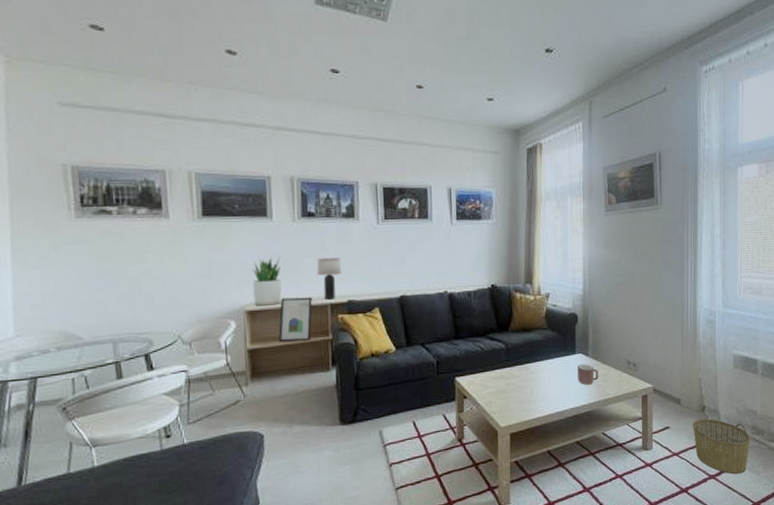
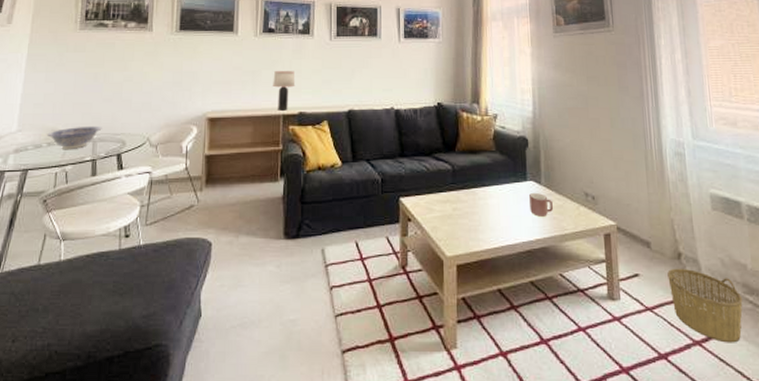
decorative bowl: none [54,325,122,353] -> present [47,125,102,149]
planter: present [252,256,282,306] -> none [215,68,242,114]
picture frame: present [279,297,313,342] -> none [234,107,268,150]

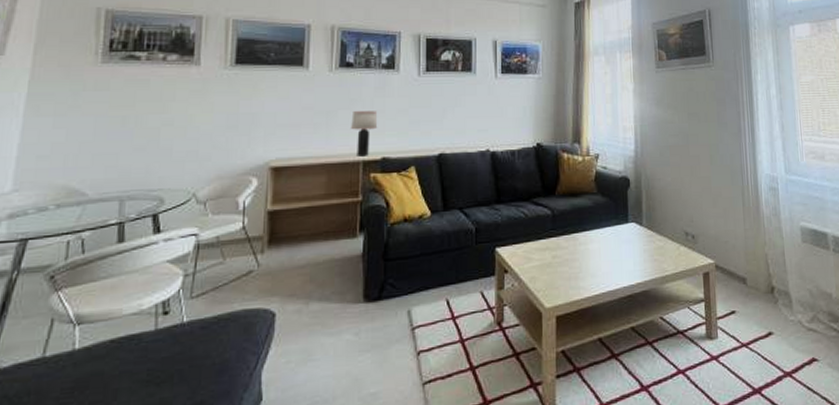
decorative bowl: present [47,125,102,149] -> none [55,181,132,211]
mug: present [529,192,553,218] -> none [631,234,654,261]
basket: present [667,268,743,343] -> none [762,301,829,372]

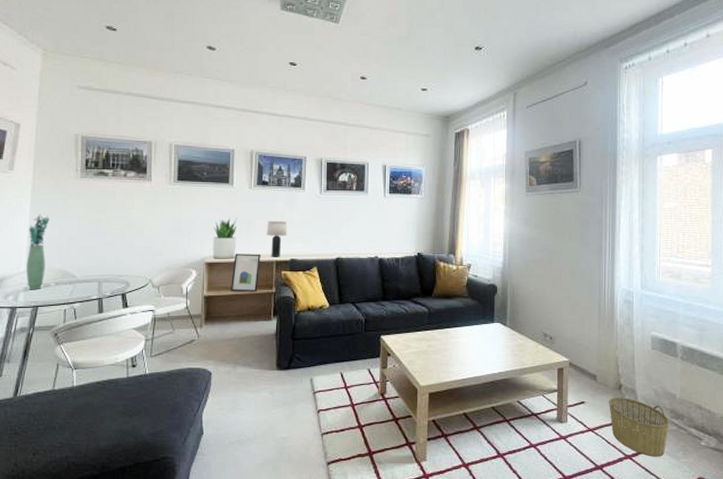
vase: none [12,113,53,217] -> present [26,214,50,290]
planter: none [280,108,314,162] -> present [213,217,238,259]
picture frame: none [304,153,345,203] -> present [231,253,262,292]
basket: none [762,301,829,372] -> present [609,397,670,457]

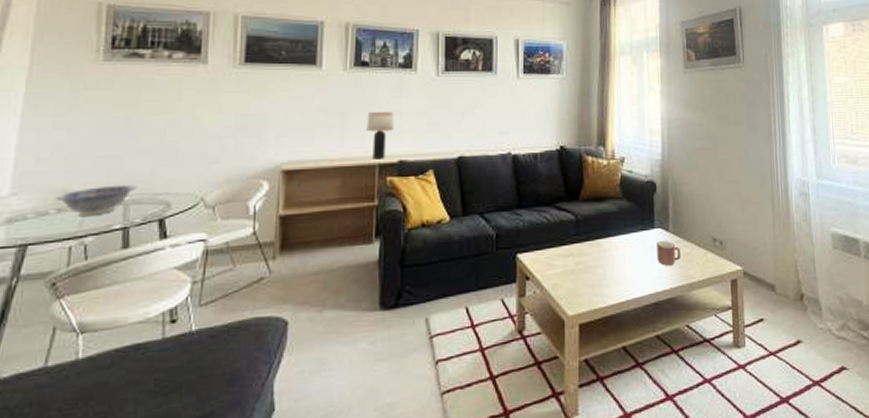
vase: present [26,214,50,290] -> none [10,113,53,222]
decorative bowl: none [55,267,107,288] -> present [56,184,137,216]
planter: present [213,217,238,259] -> none [292,109,327,165]
picture frame: present [231,253,262,292] -> none [317,155,360,208]
mug: none [495,332,515,354] -> present [657,240,680,267]
basket: present [609,397,670,457] -> none [790,309,859,380]

